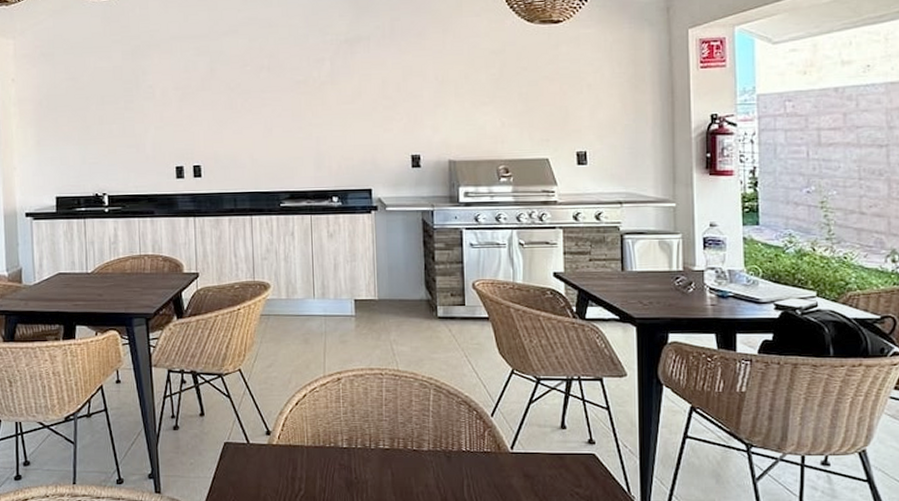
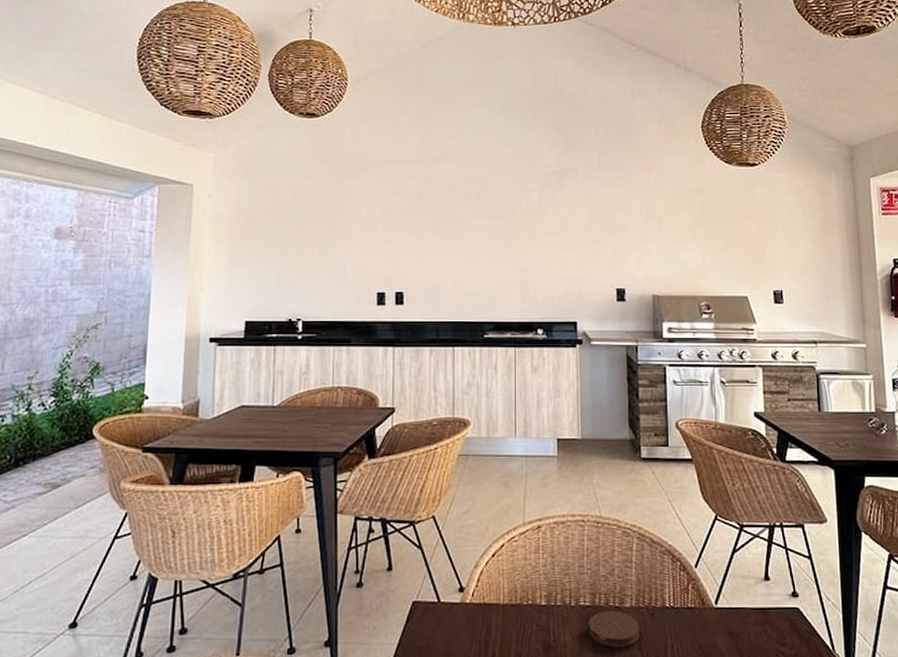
coaster: none [388,453,437,485] -> present [588,610,640,648]

